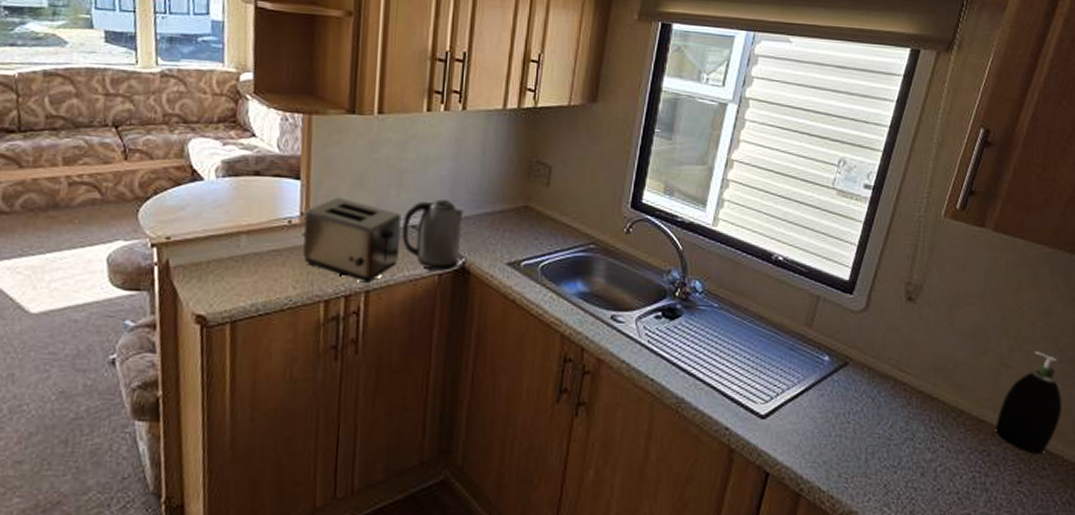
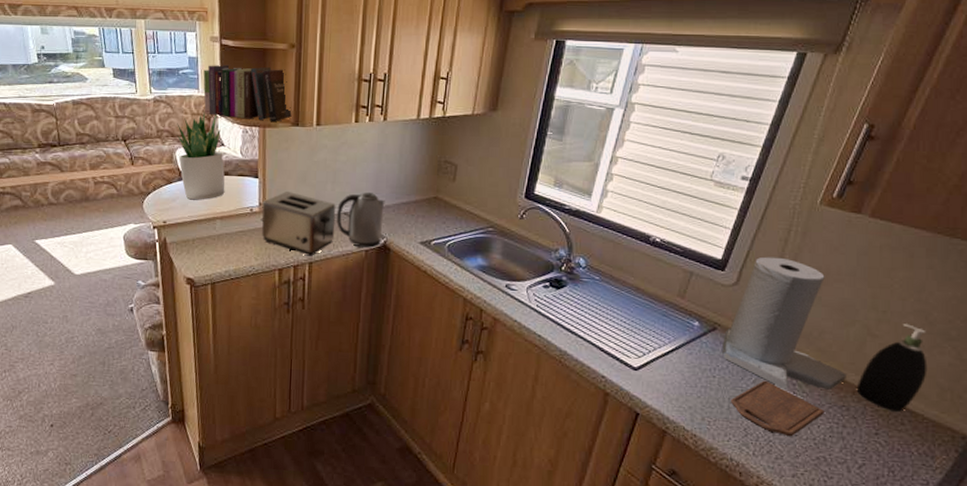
planter: none [191,92,255,209] -> present [177,112,225,200]
books: none [230,32,347,108] -> present [203,64,292,122]
paper towel: none [854,277,986,434] -> present [721,256,848,390]
cutting board: none [868,424,966,492] -> present [731,380,824,437]

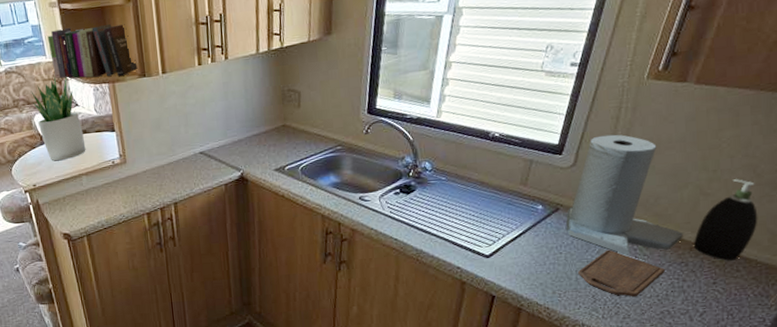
toaster: present [261,192,336,256] -> none [122,140,195,197]
kettle: present [336,192,385,248] -> none [192,130,238,182]

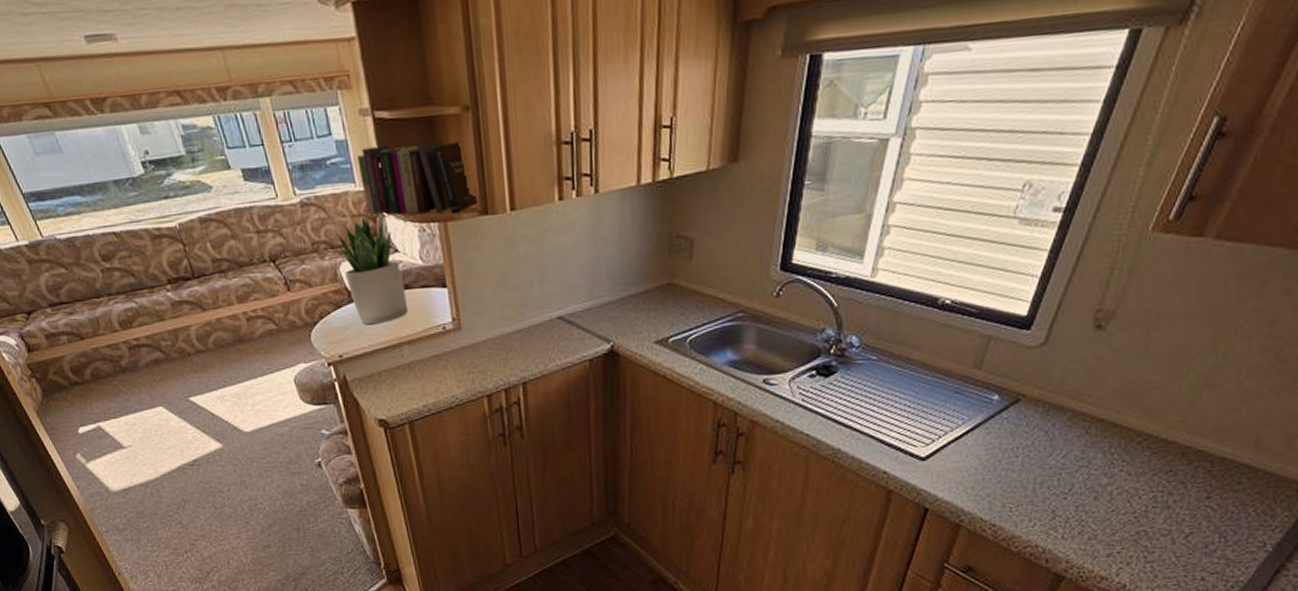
paper towel: present [565,134,684,255] -> none [1025,304,1177,461]
cutting board: present [578,249,665,297] -> none [1037,453,1147,514]
soap dispenser: present [693,179,758,261] -> none [1186,366,1276,470]

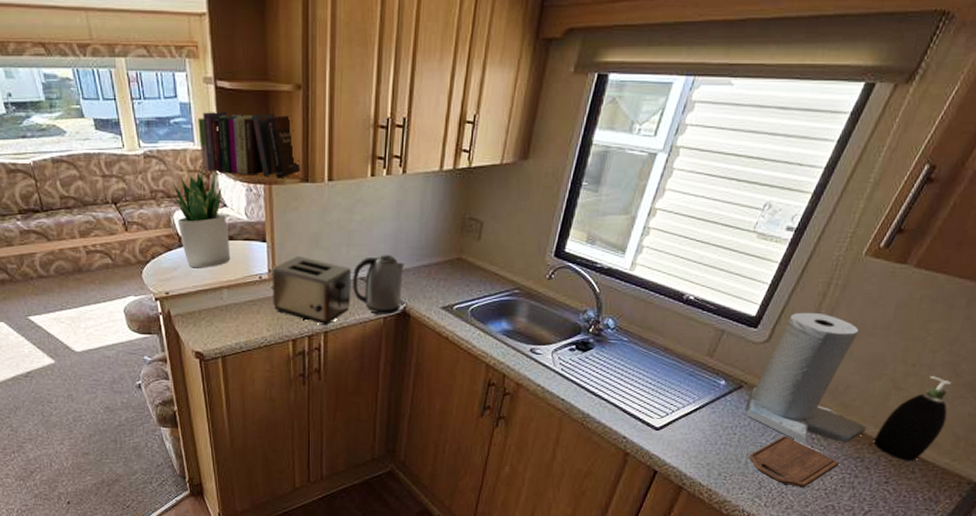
toaster: none [456,299,550,375] -> present [272,256,352,325]
kettle: none [548,288,608,357] -> present [352,255,405,315]
paper towel: none [1025,304,1177,461] -> present [744,312,867,444]
cutting board: none [1037,453,1147,514] -> present [749,435,839,488]
soap dispenser: none [1186,366,1276,470] -> present [873,376,952,461]

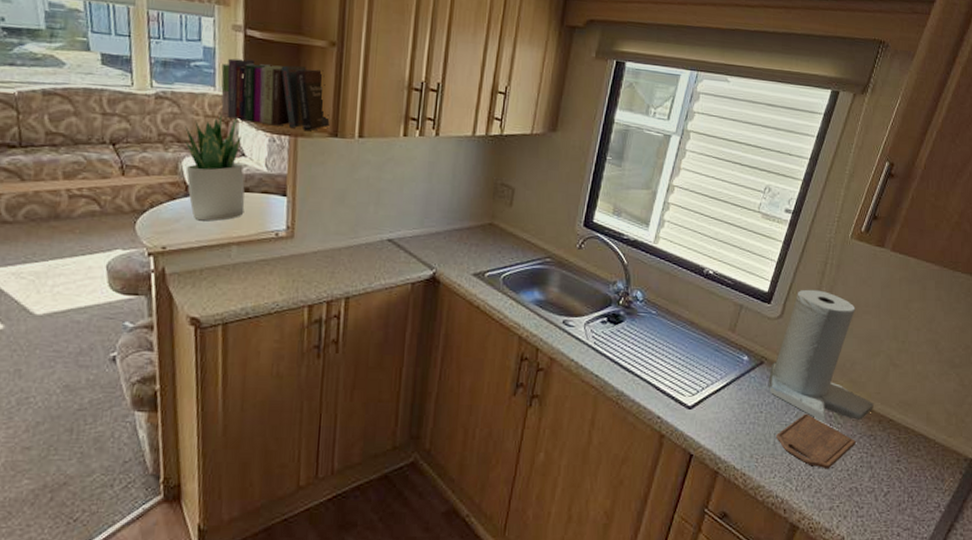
toaster: present [272,256,352,325] -> none [289,213,379,290]
kettle: present [352,255,405,315] -> none [378,216,435,280]
soap dispenser: present [873,376,952,461] -> none [882,353,938,438]

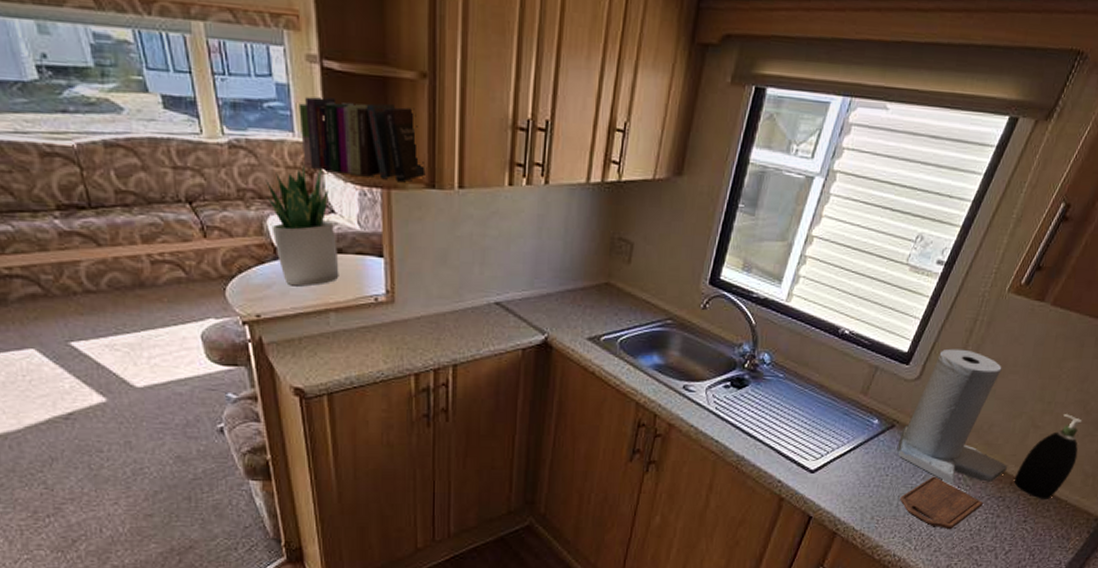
soap dispenser: none [882,353,938,438] -> present [1013,414,1083,499]

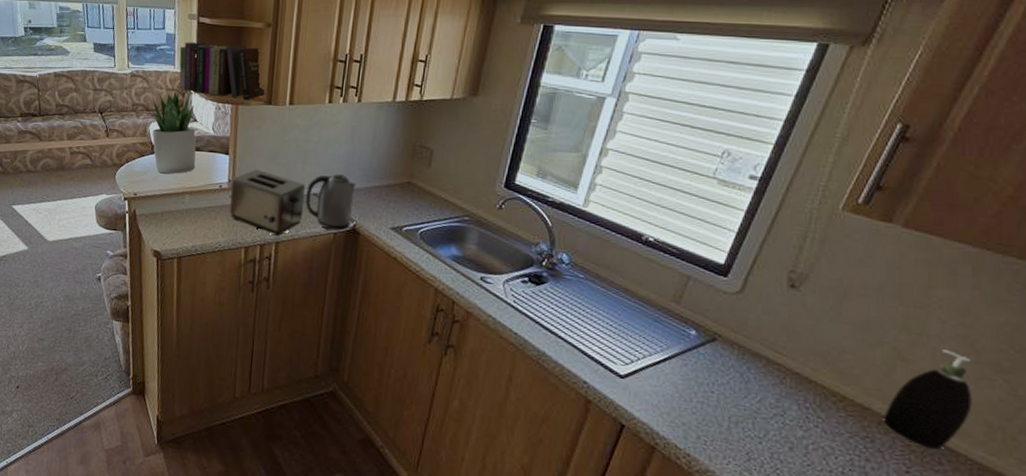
toaster: none [390,275,486,357] -> present [230,169,306,236]
kettle: none [485,277,546,346] -> present [305,174,356,231]
paper towel: present [896,348,1009,484] -> none [721,264,873,418]
cutting board: present [900,476,983,530] -> none [732,400,843,467]

